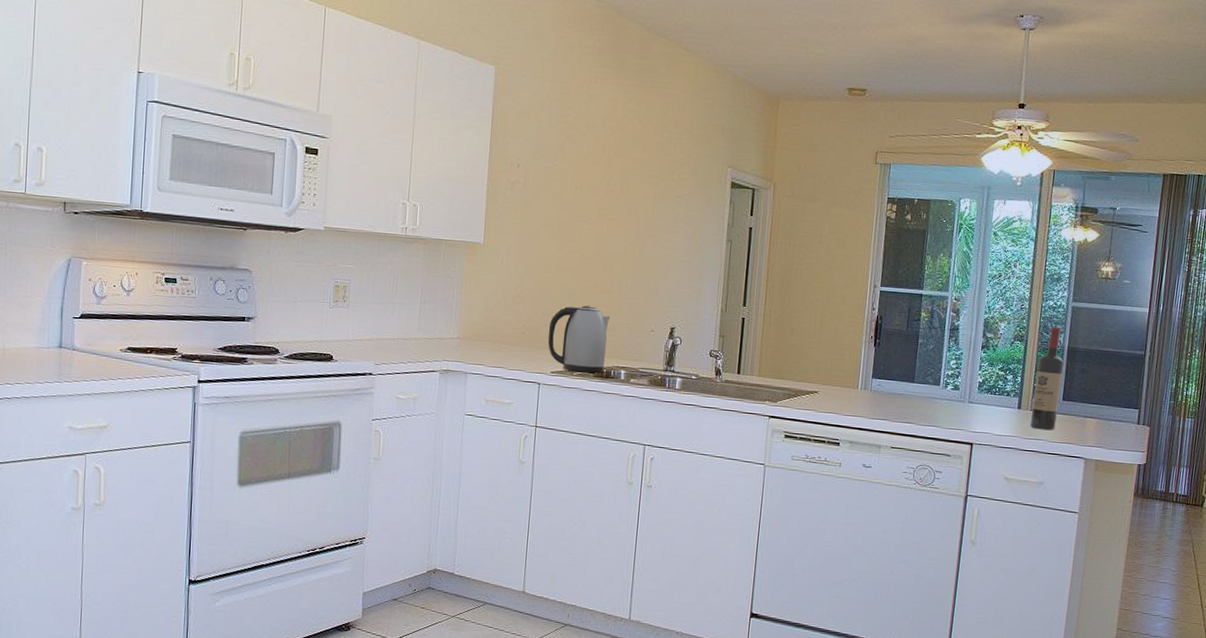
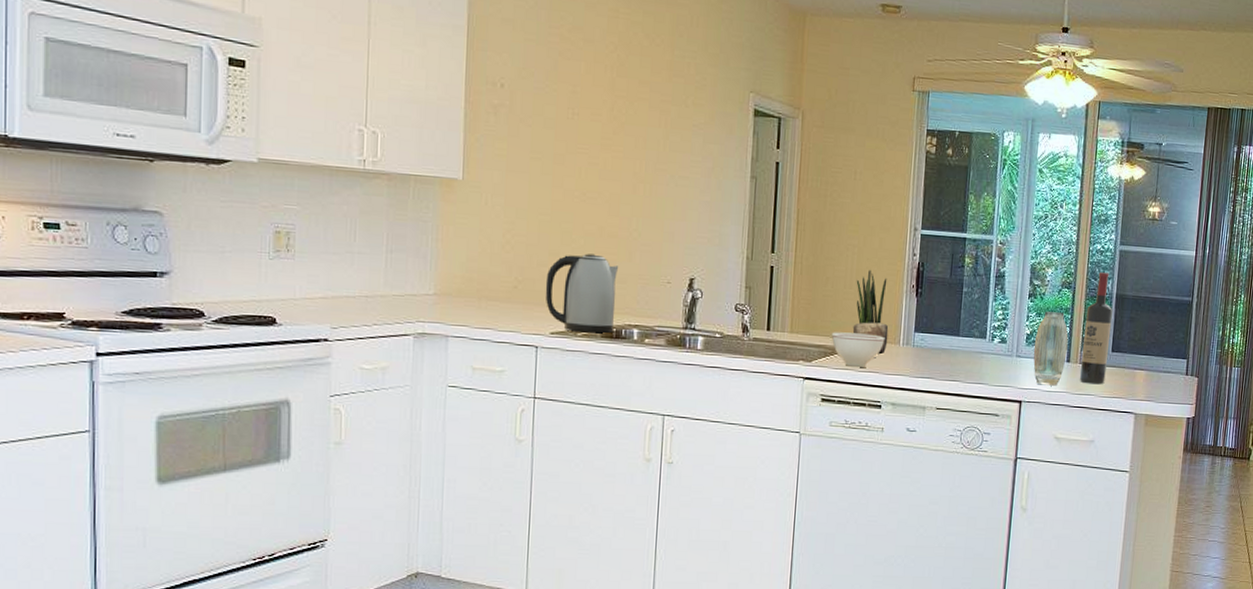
bowl: none [795,376,845,410] -> present [831,332,885,368]
potted plant: none [814,321,848,398] -> present [852,269,889,355]
vase: none [985,362,1020,431] -> present [1033,311,1069,386]

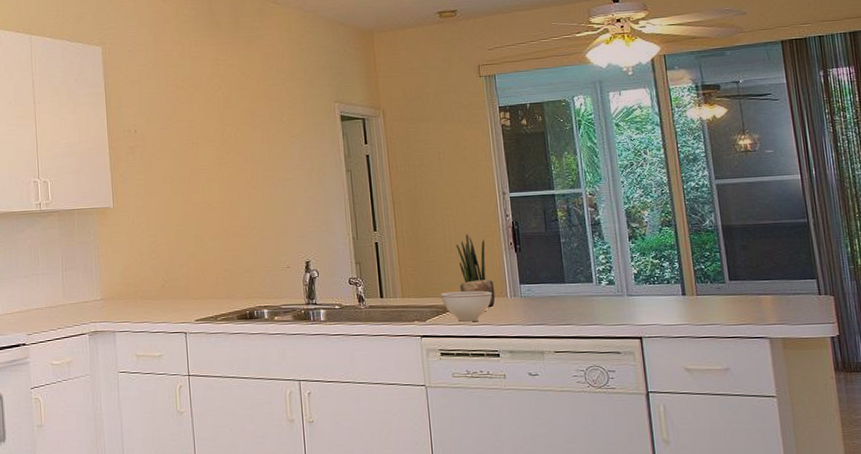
kettle: present [545,253,618,334] -> none [186,252,247,317]
vase: present [1033,311,1069,386] -> none [643,249,681,320]
wine bottle: present [1079,272,1113,385] -> none [693,207,729,314]

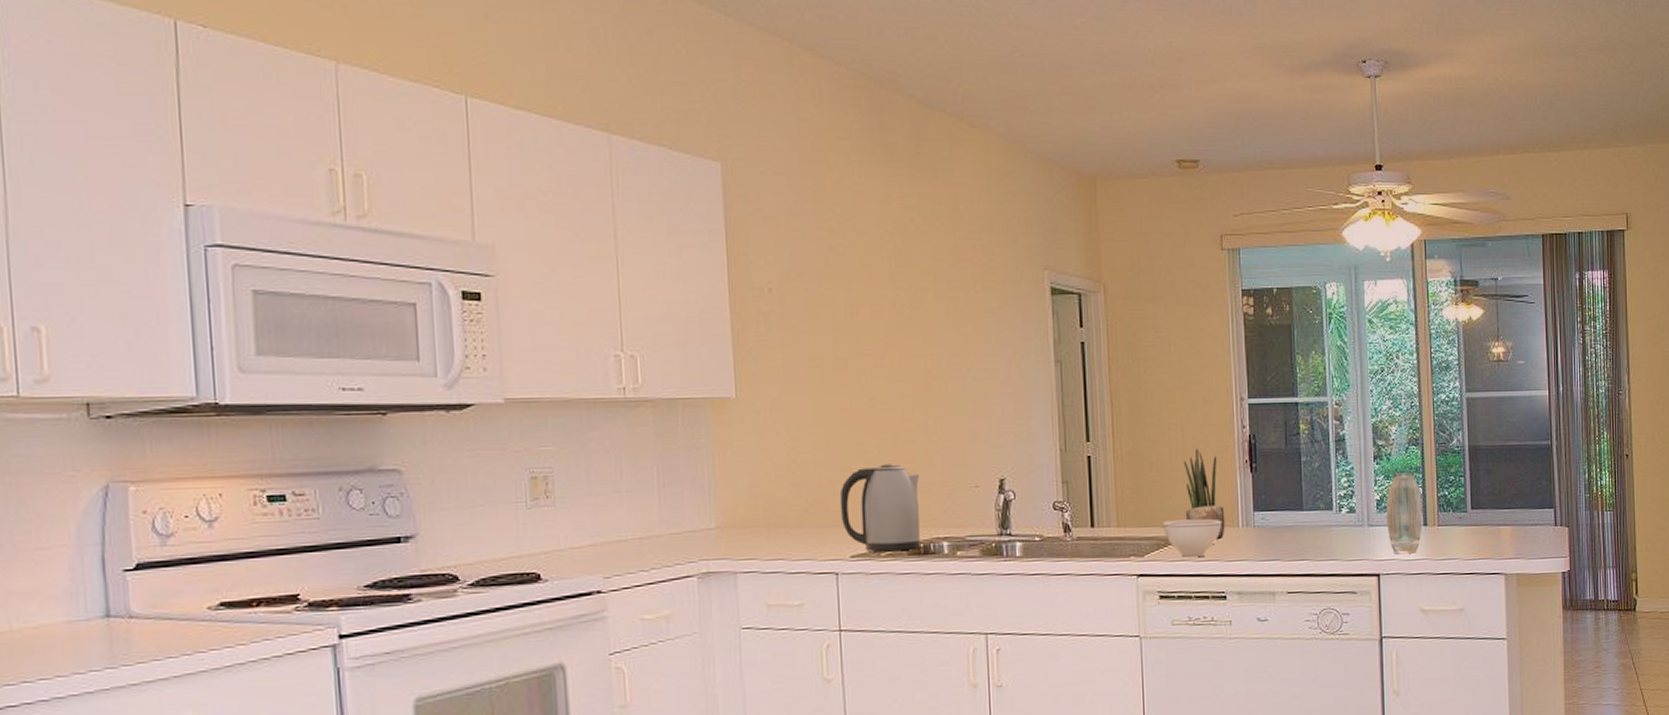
kettle: none [186,252,247,317] -> present [839,464,921,552]
vase: none [643,249,681,320] -> present [1385,472,1423,554]

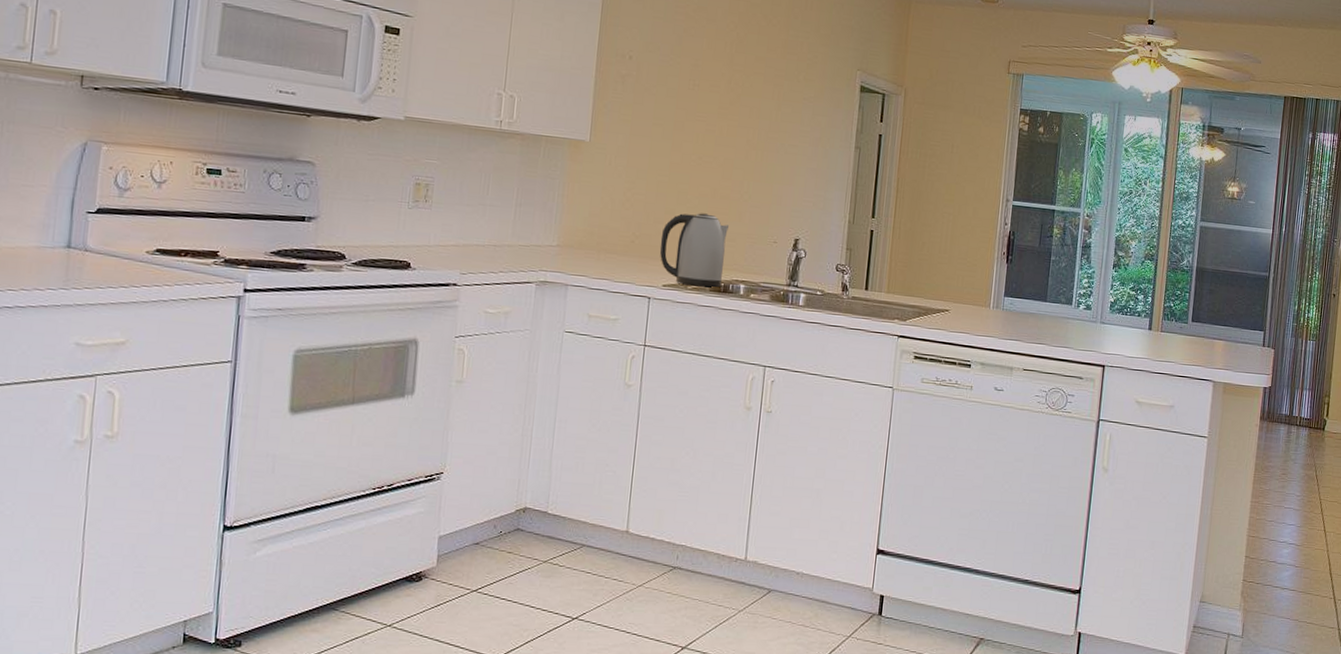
bowl: present [1162,519,1222,558] -> none [925,293,977,329]
potted plant: present [1183,448,1225,540] -> none [945,236,980,317]
vase: present [1385,472,1423,554] -> none [1116,281,1151,352]

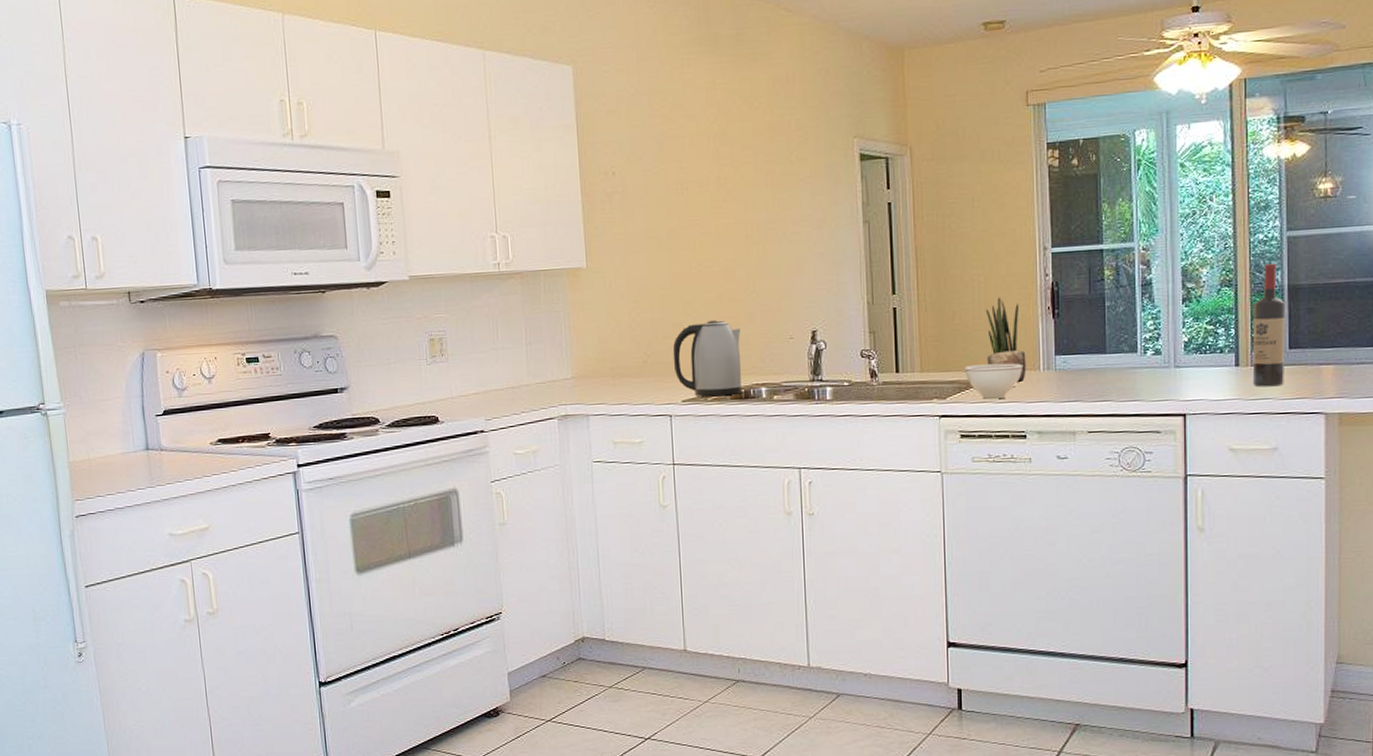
bowl: none [925,293,977,329] -> present [964,363,1023,400]
potted plant: none [945,236,980,317] -> present [985,297,1026,383]
wine bottle: none [1160,246,1193,353] -> present [1252,263,1286,387]

